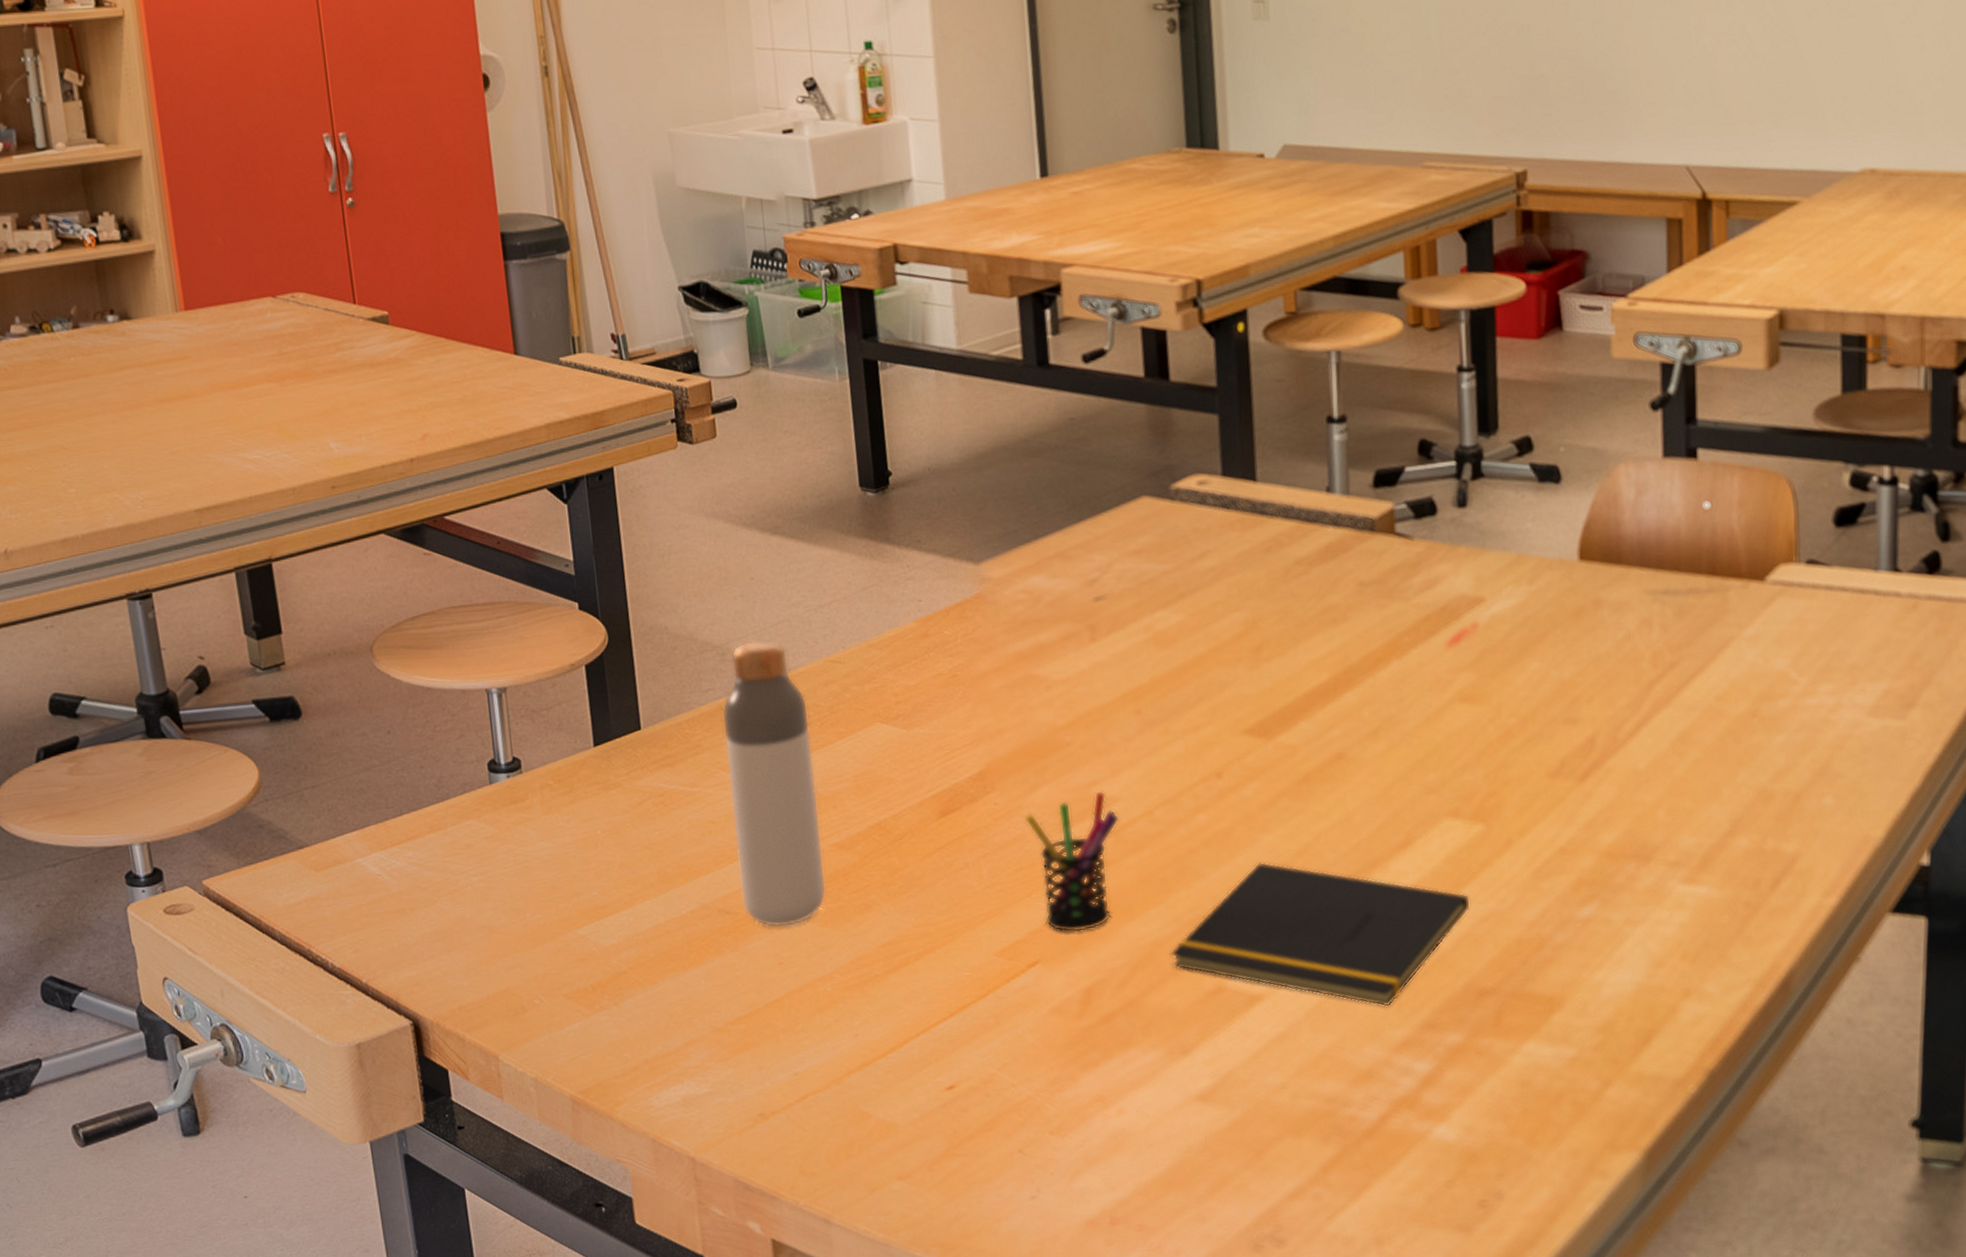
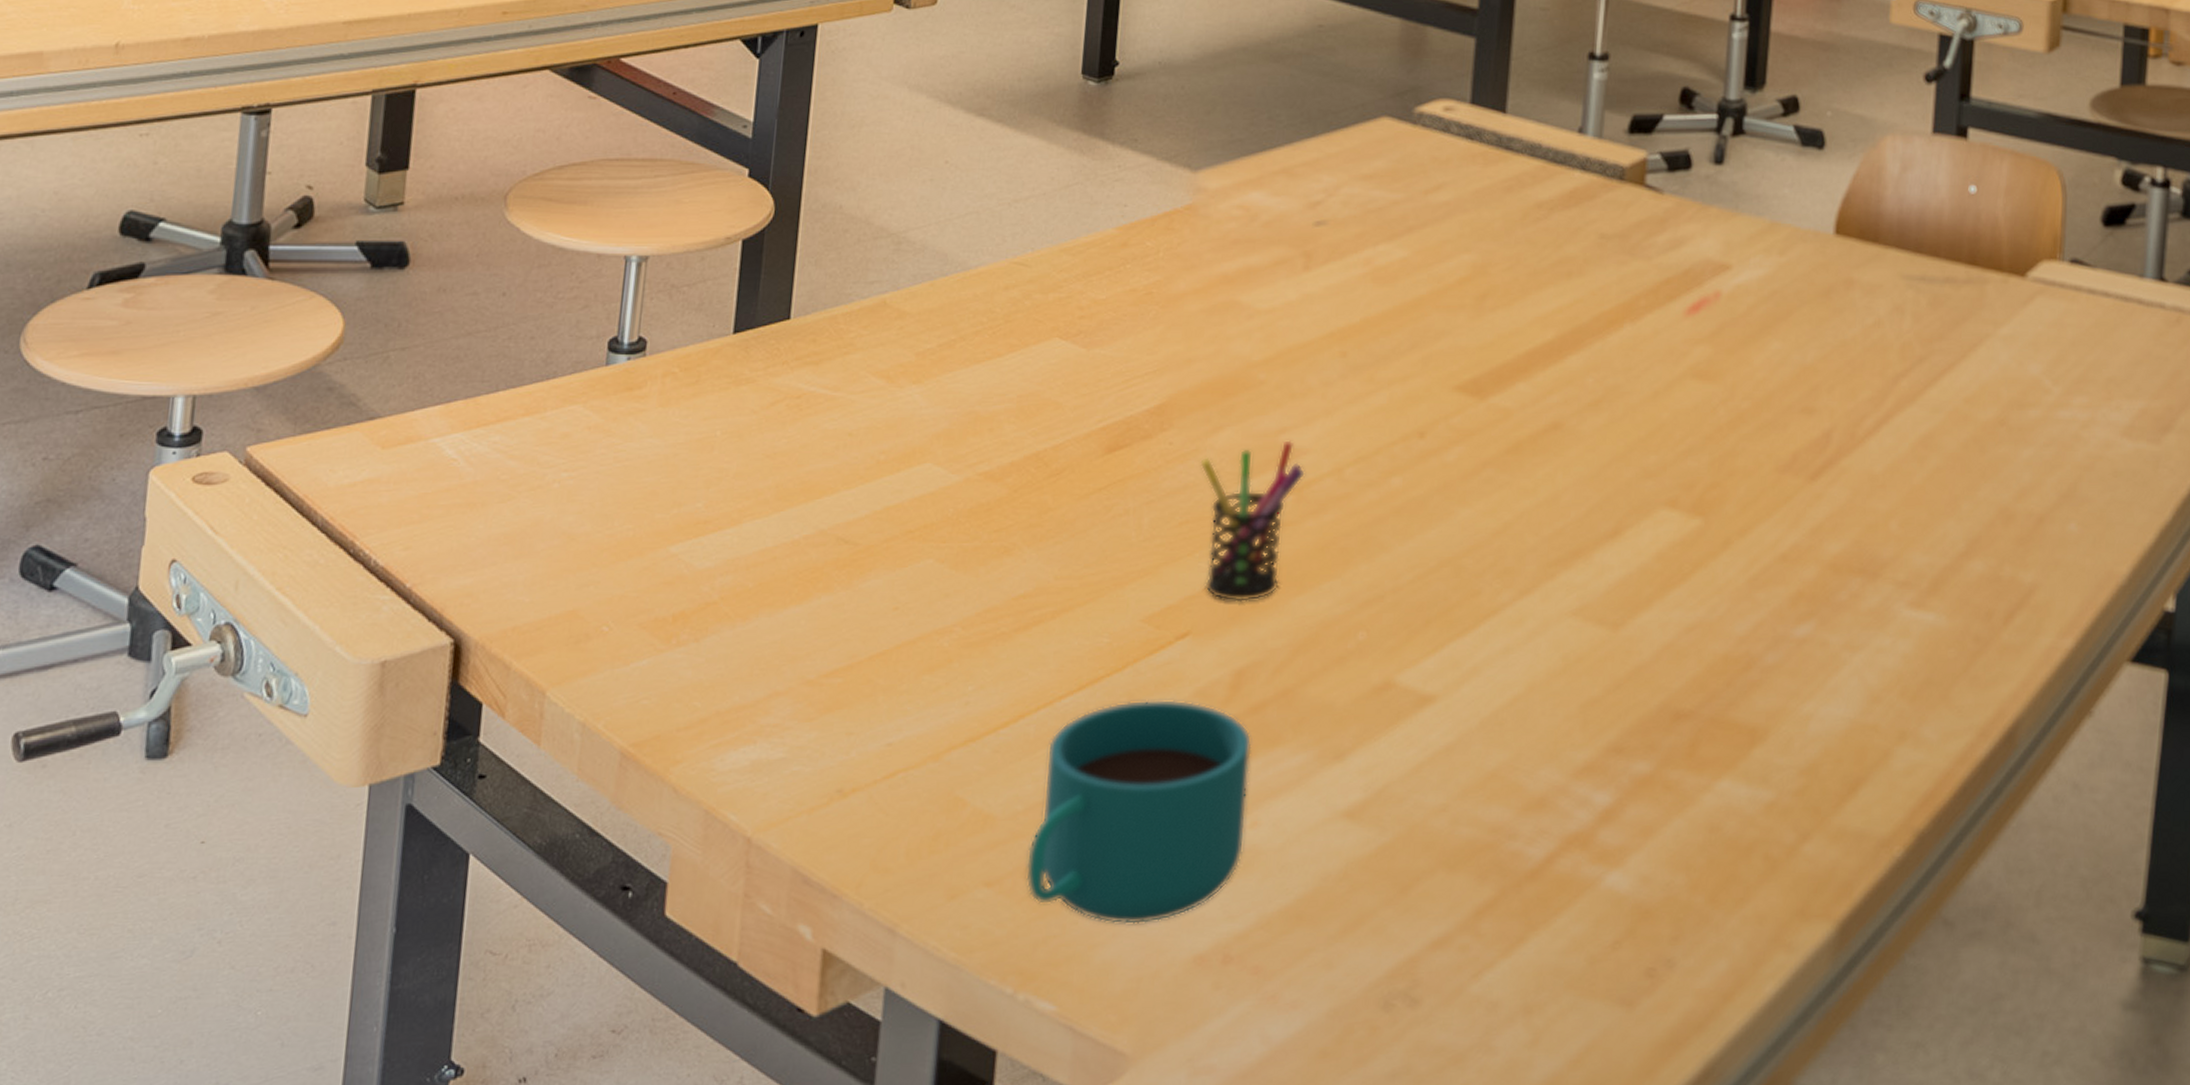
bottle: present [721,639,827,928] -> none [865,231,982,566]
cup: none [929,1017,1115,1201] -> present [1025,699,1252,925]
notepad: present [1170,861,1471,1007] -> none [1339,539,1678,723]

